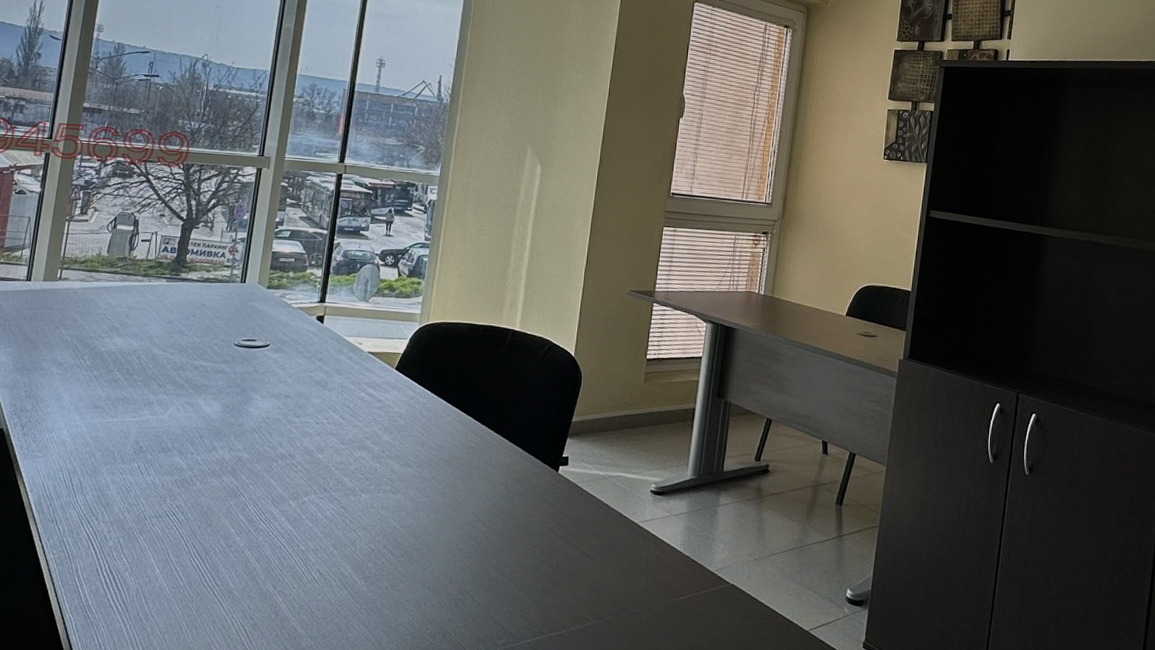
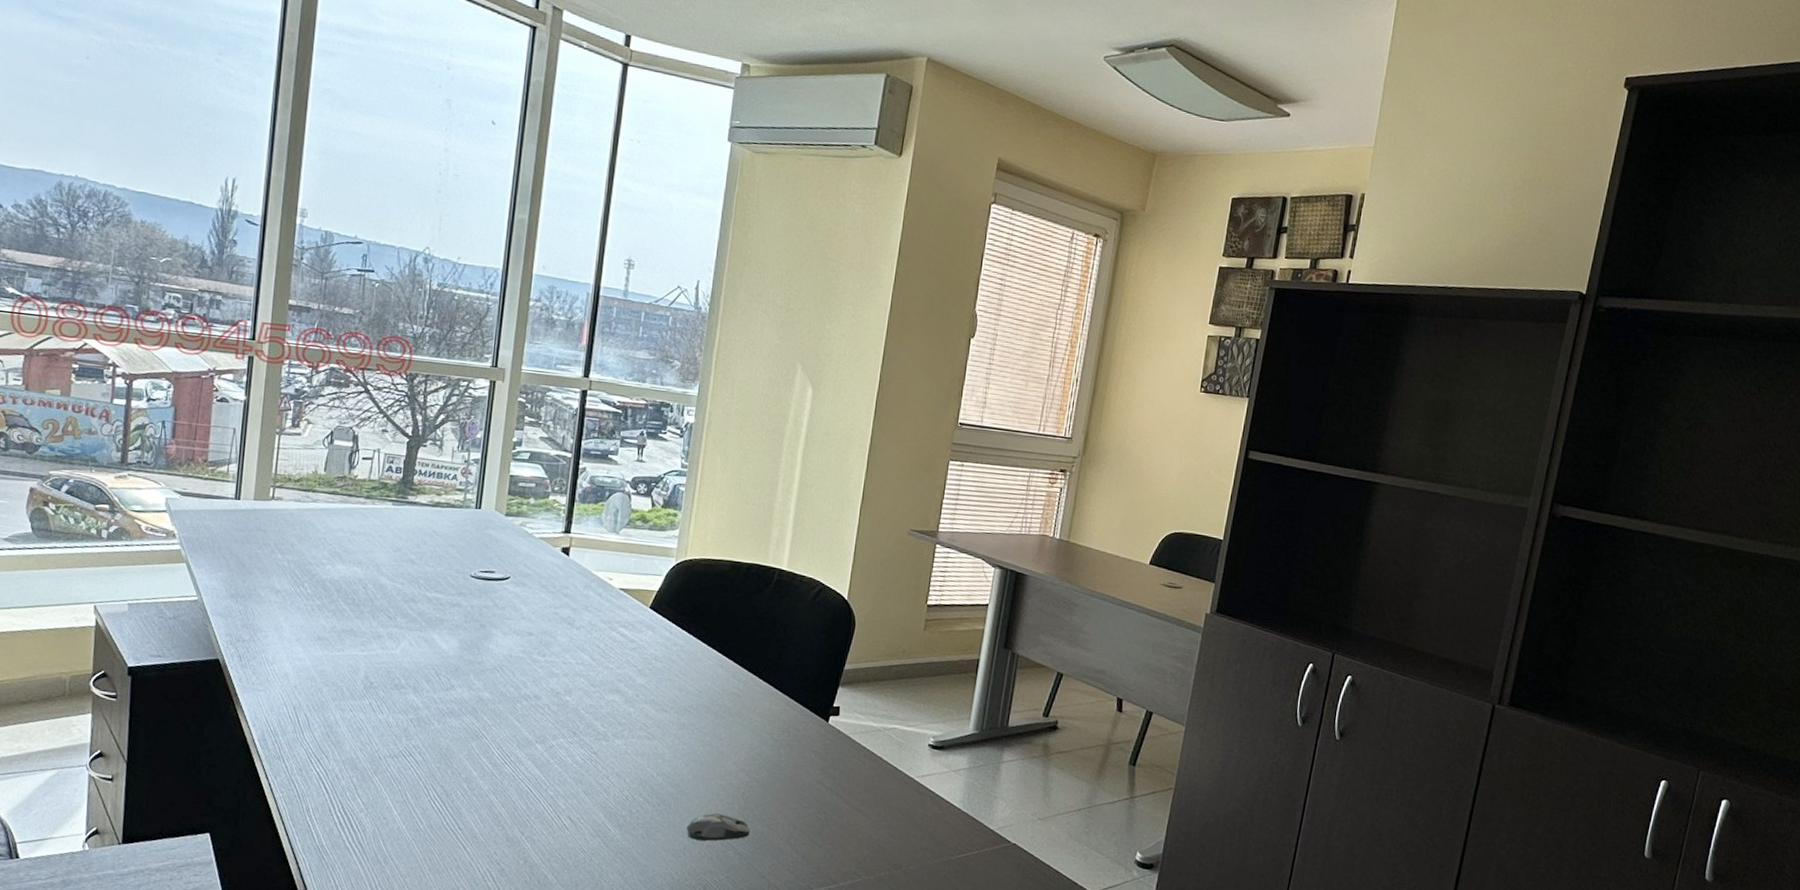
computer mouse: none [427,563,487,590] -> present [686,813,750,841]

